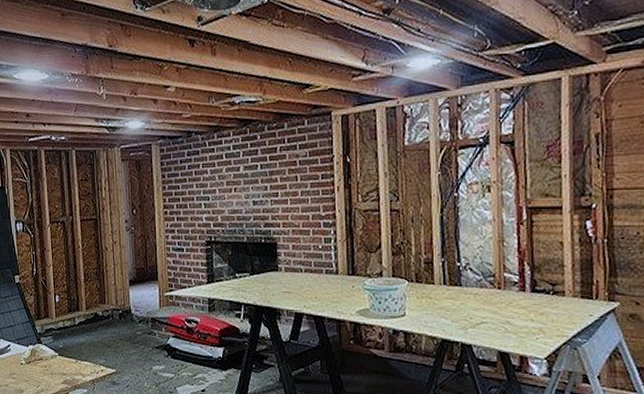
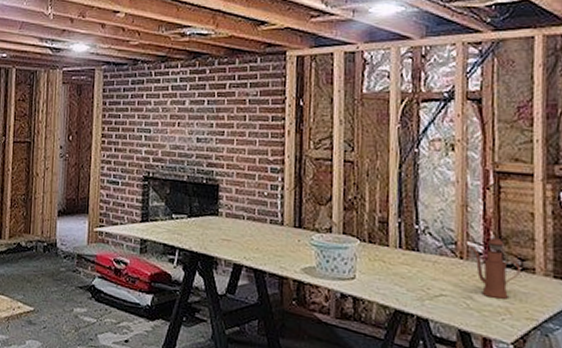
coffeepot: none [506,263,552,321] -> present [469,233,521,299]

